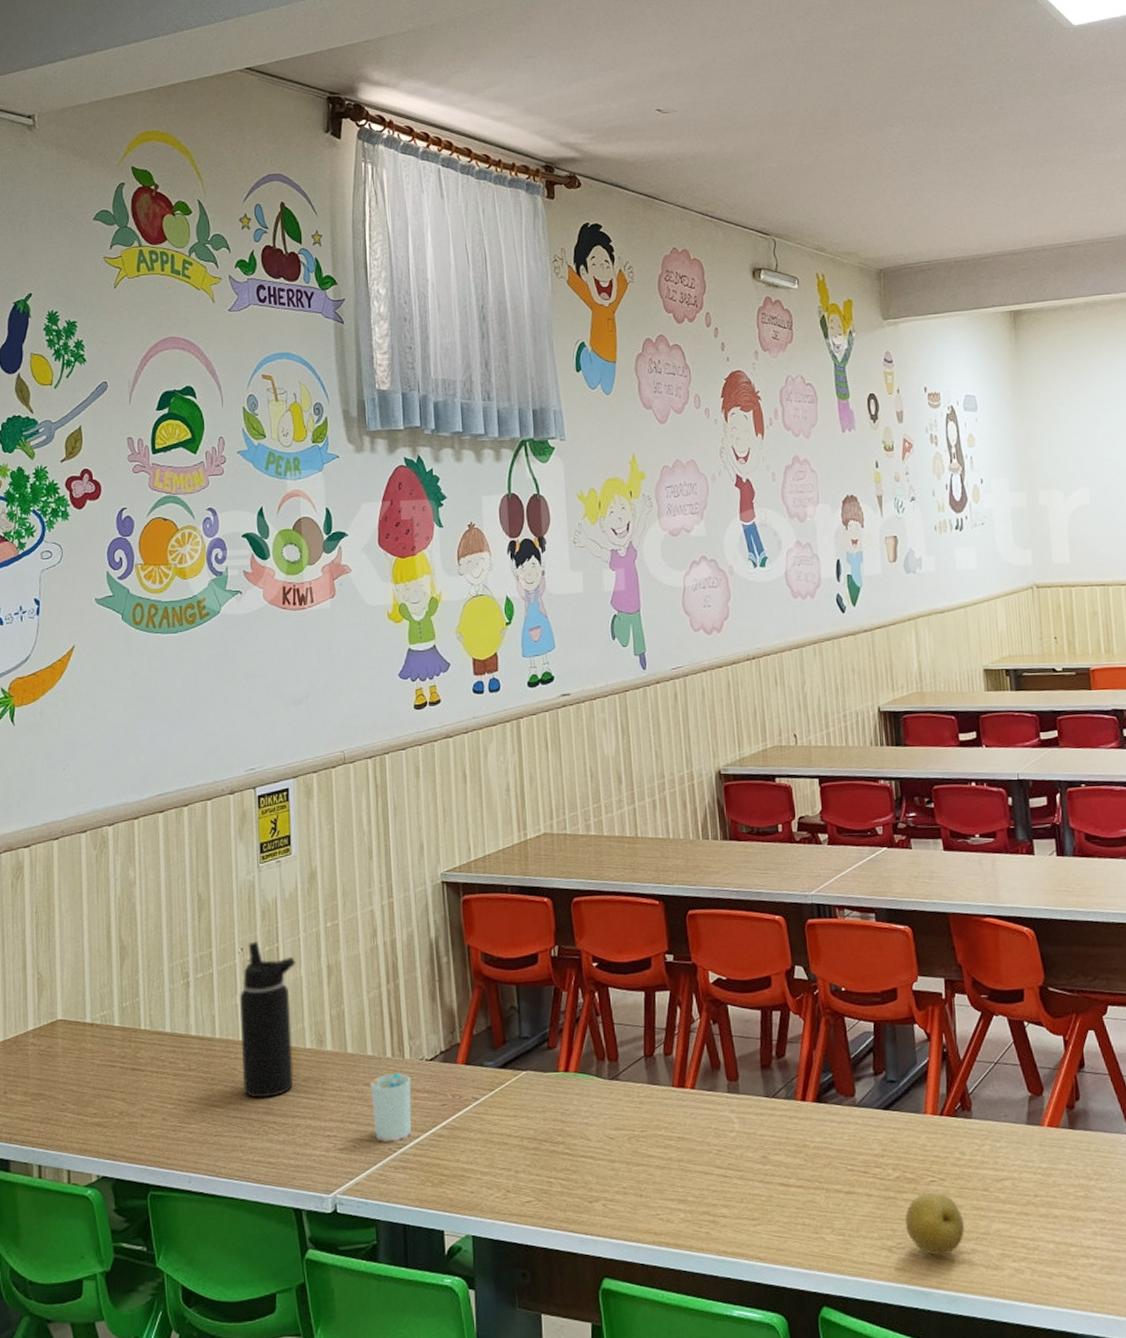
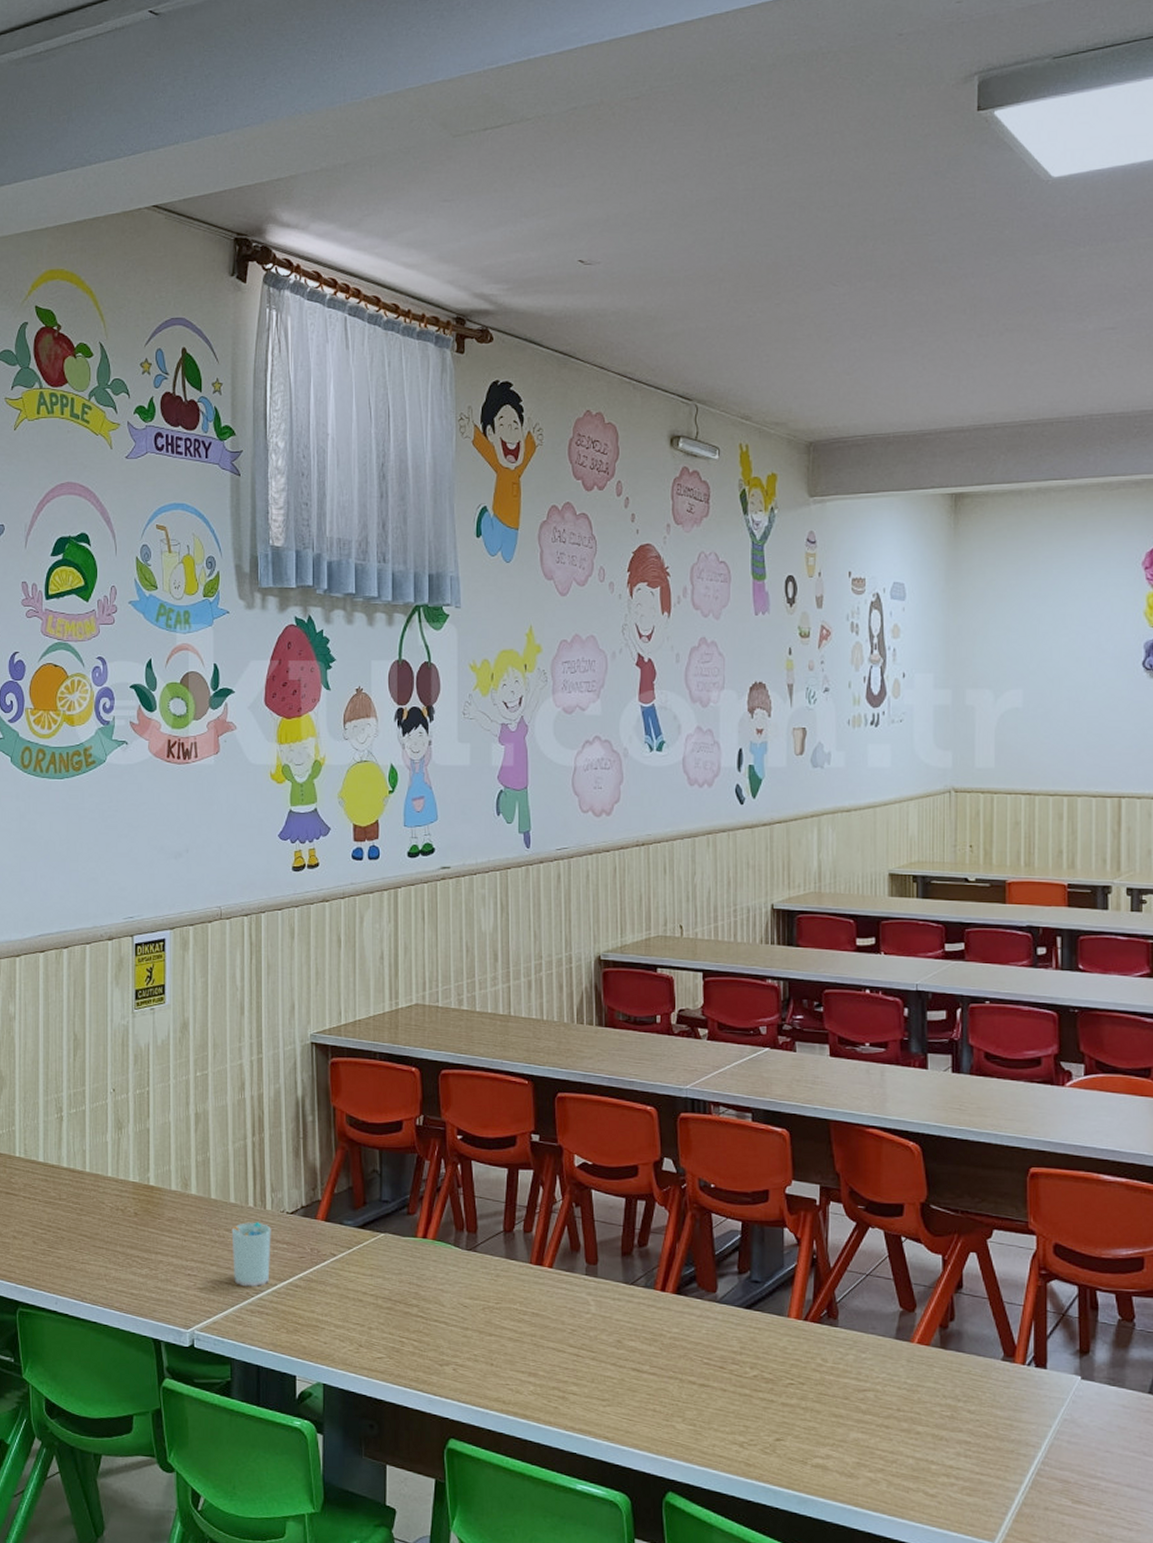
water bottle: present [239,941,296,1099] -> none [109,1083,165,1234]
fruit: present [904,1193,964,1256] -> none [759,1394,820,1458]

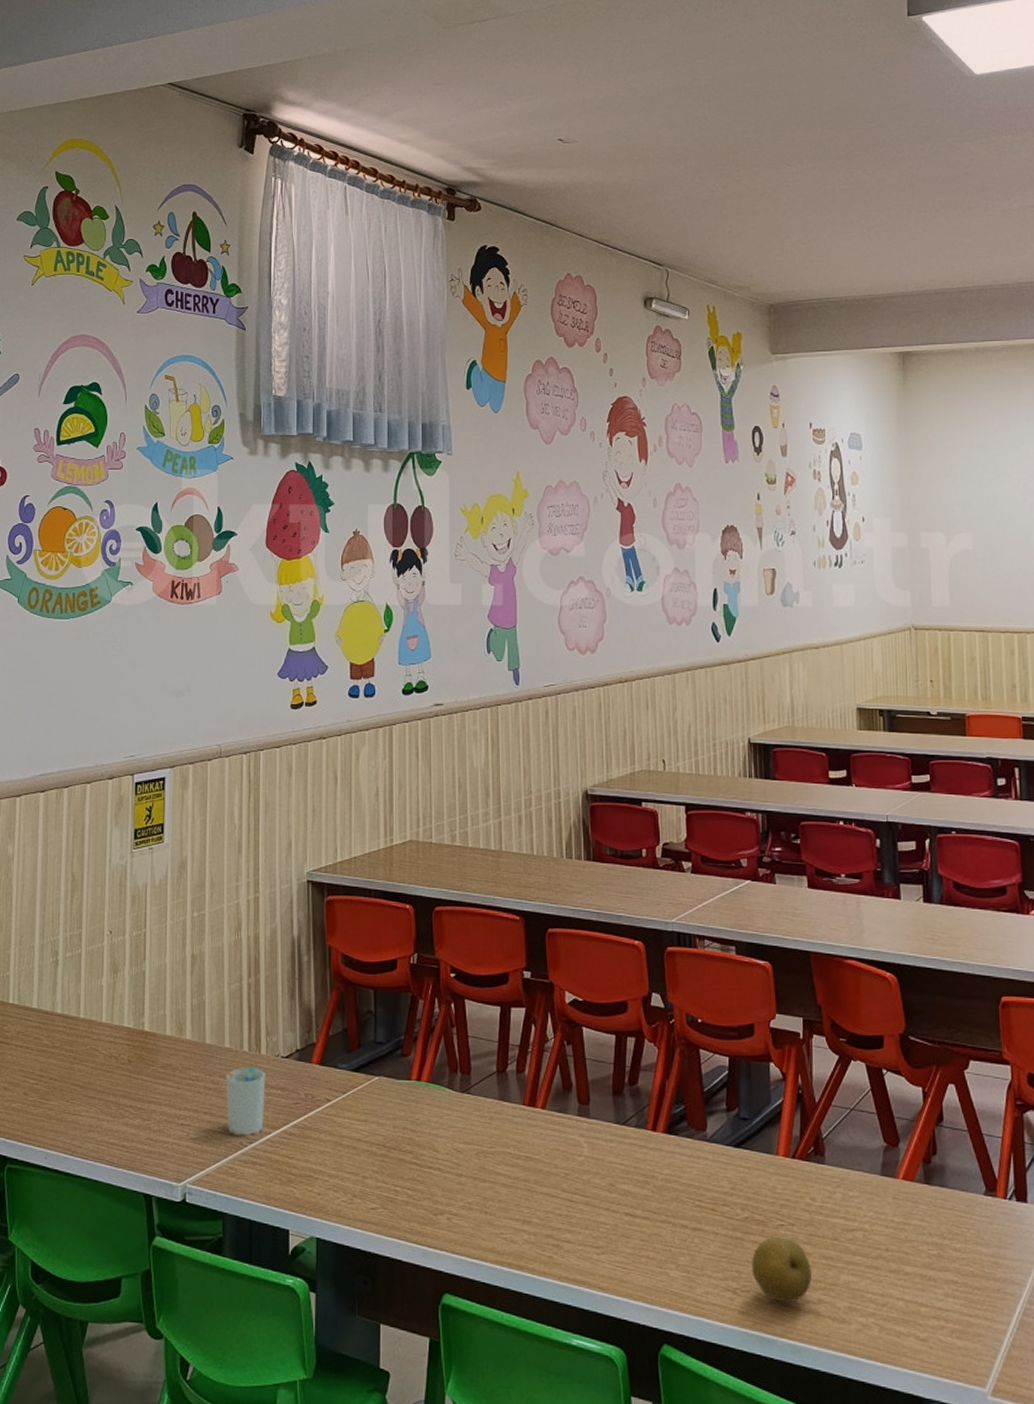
fruit: none [759,1394,820,1458] -> present [751,1237,812,1303]

